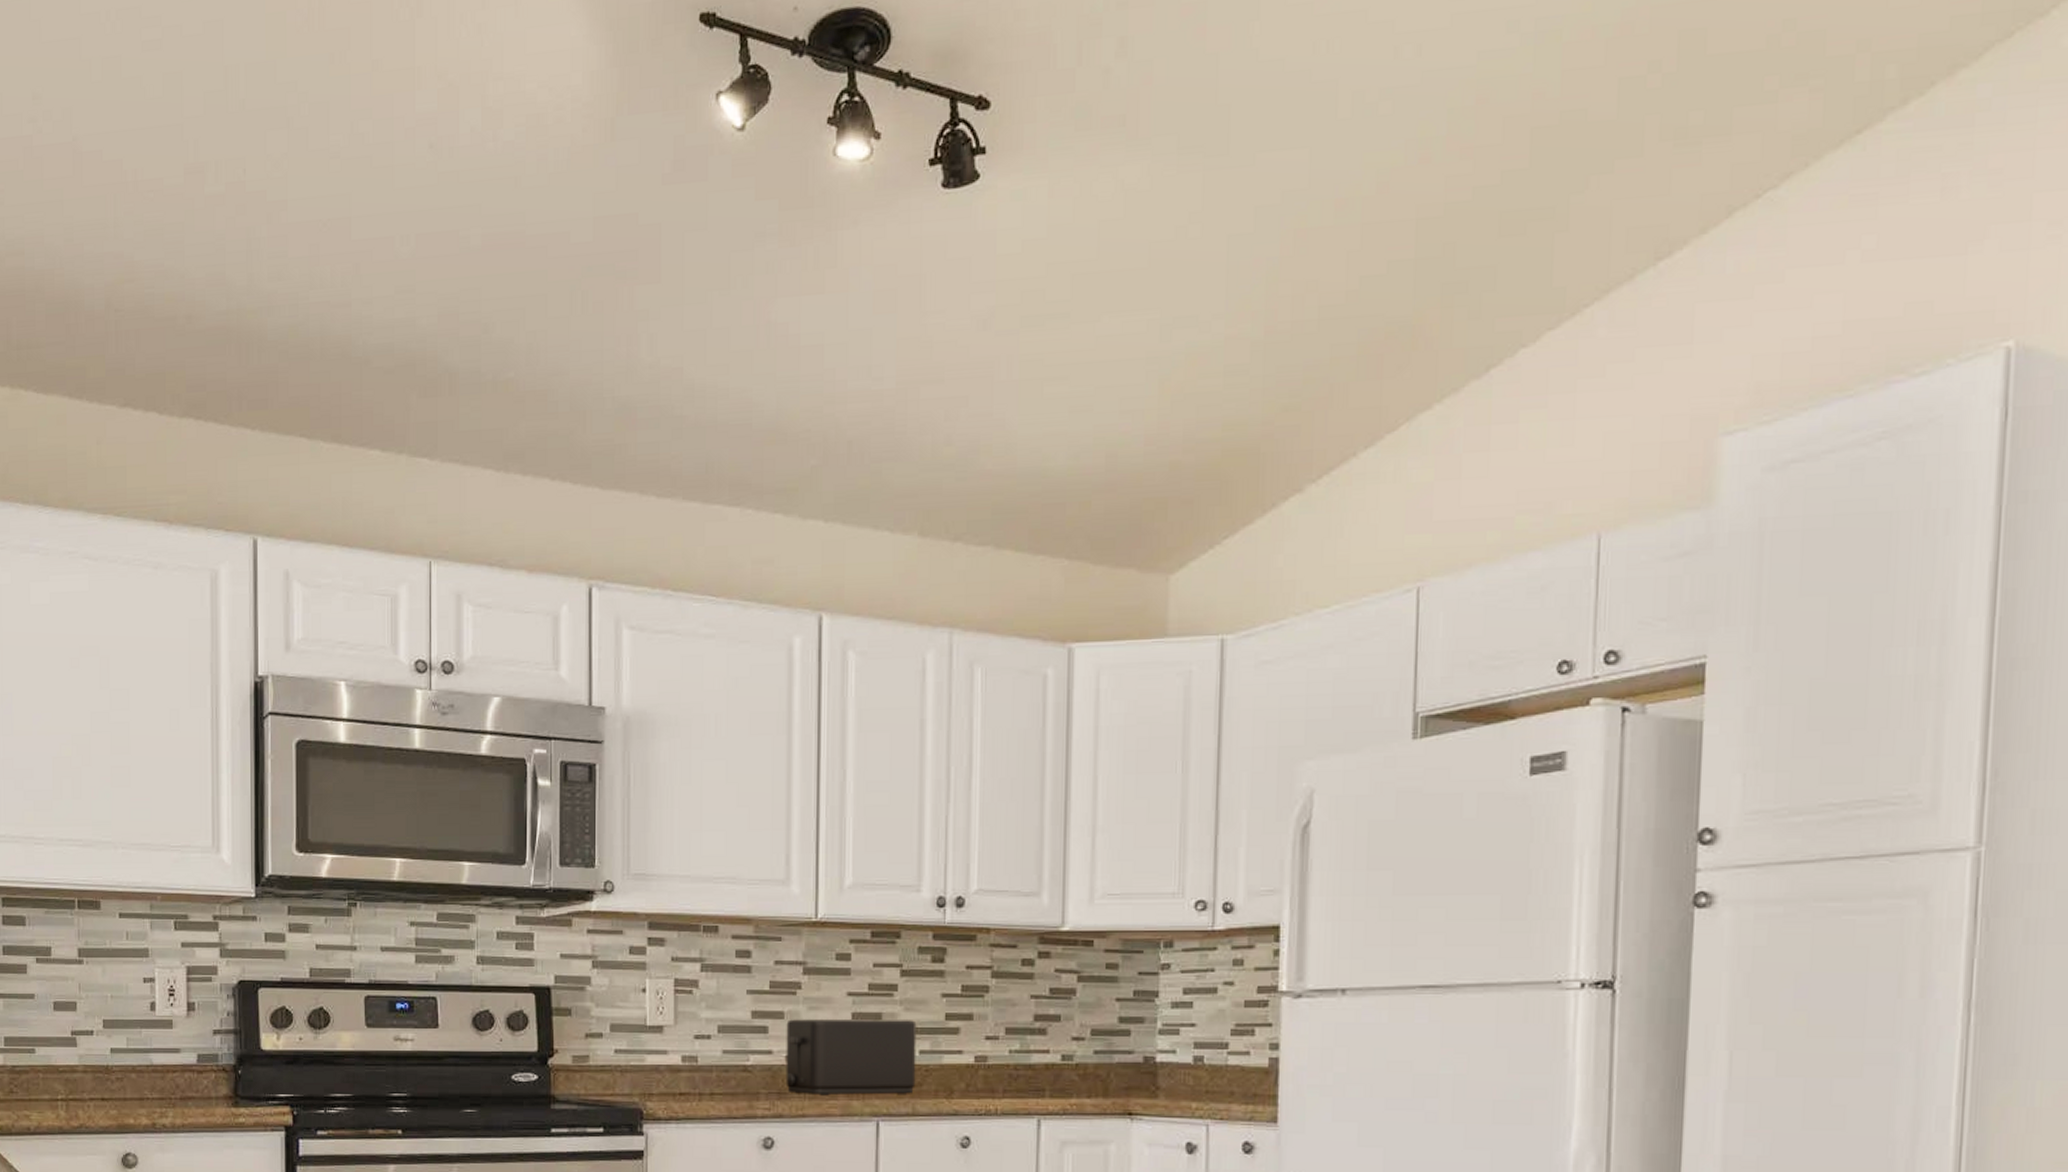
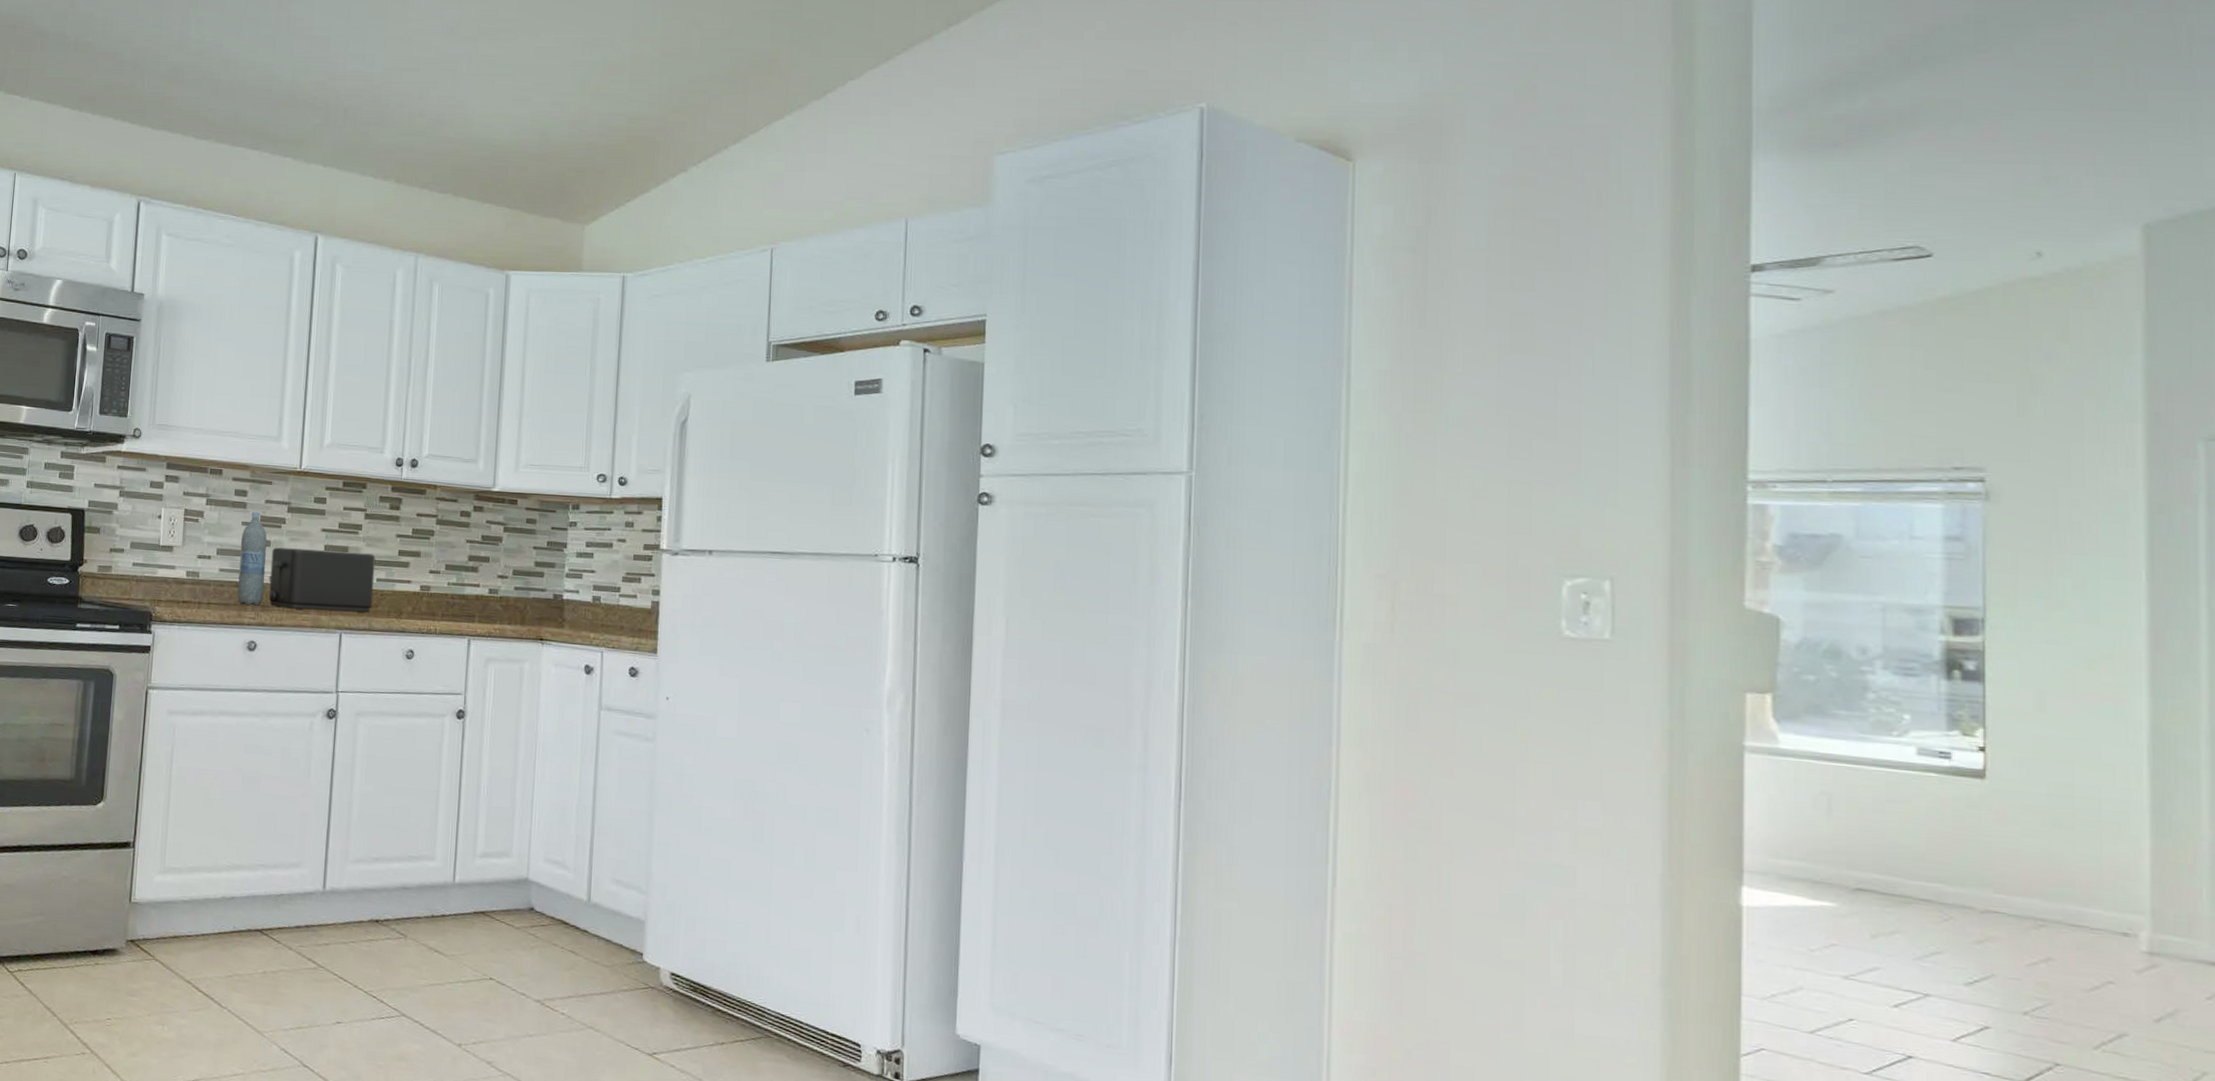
water bottle: none [747,977,781,1094] -> present [237,512,268,606]

